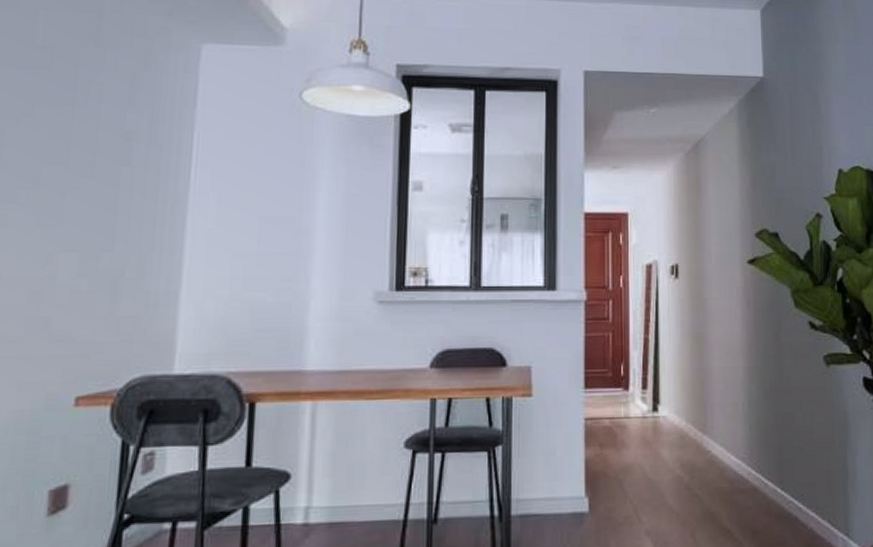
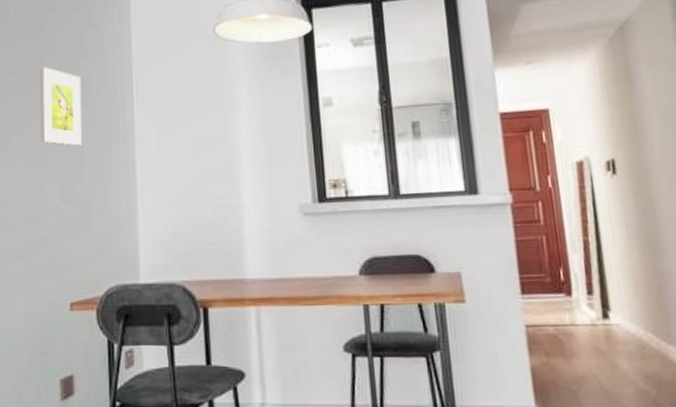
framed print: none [60,110,125,209] -> present [40,66,82,146]

